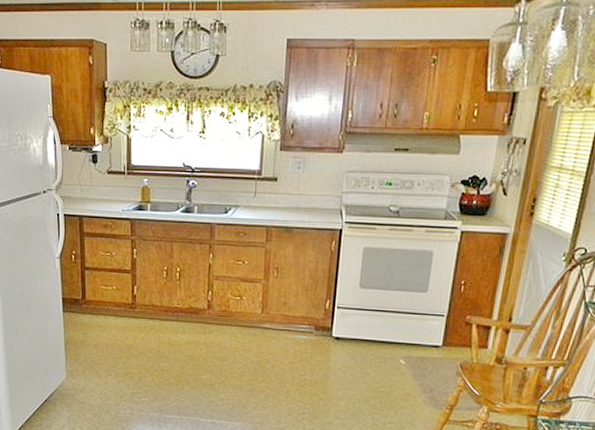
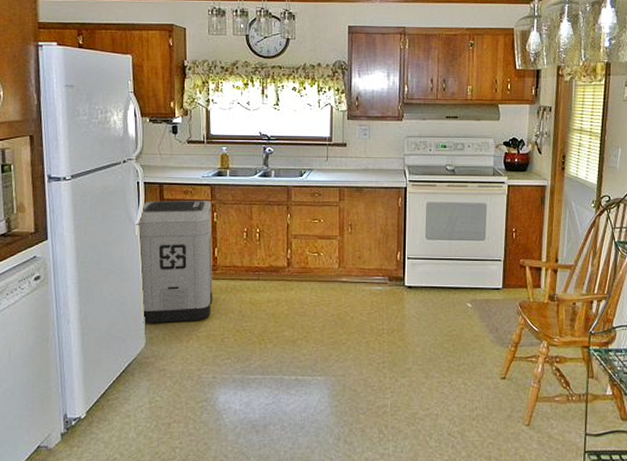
trash can: none [60,234,132,358] -> present [140,200,213,324]

